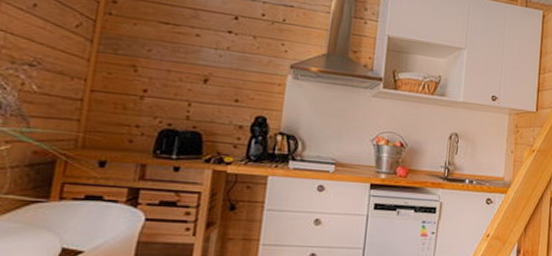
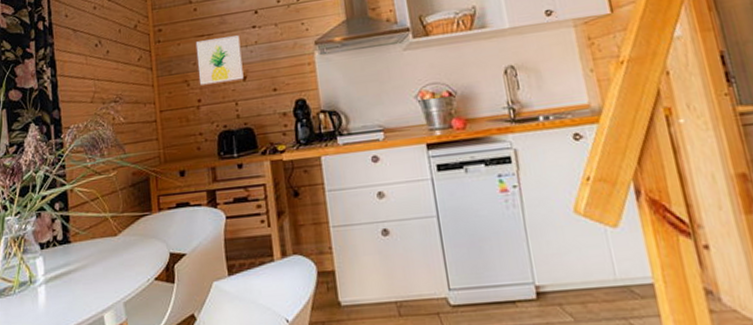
wall art: none [151,27,211,82] -> present [195,35,244,85]

